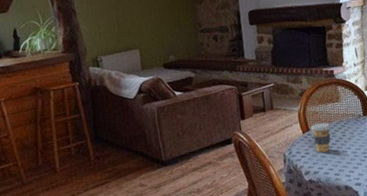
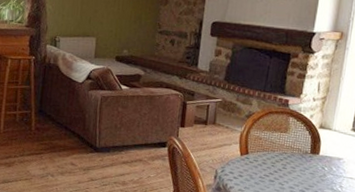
coffee cup: present [311,122,331,153] -> none [250,148,272,180]

